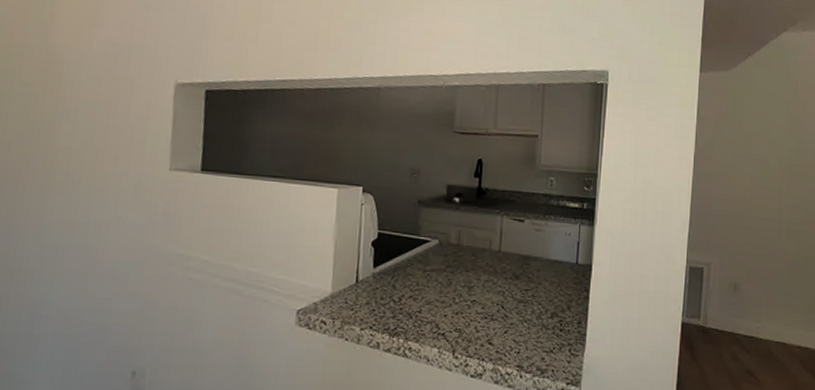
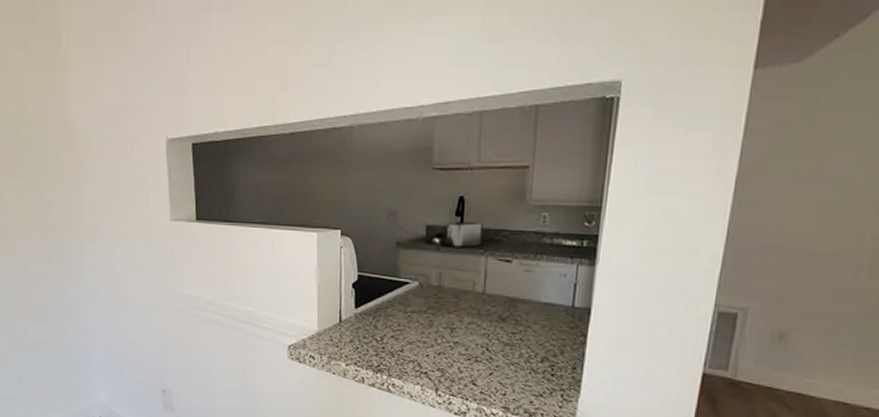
toaster: none [465,182,500,208] -> present [446,221,484,249]

